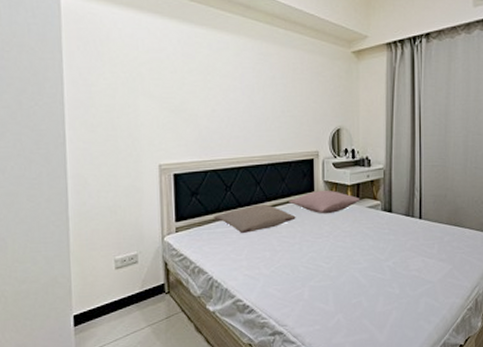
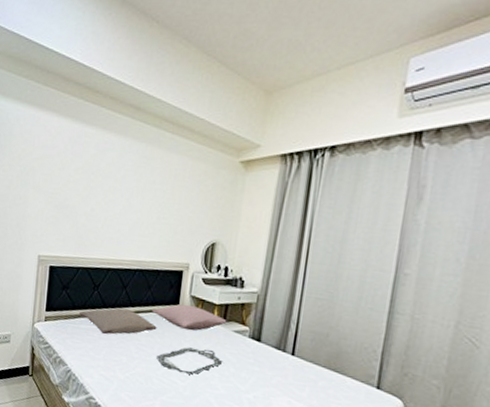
serving tray: none [299,228,362,256] -> present [156,347,223,375]

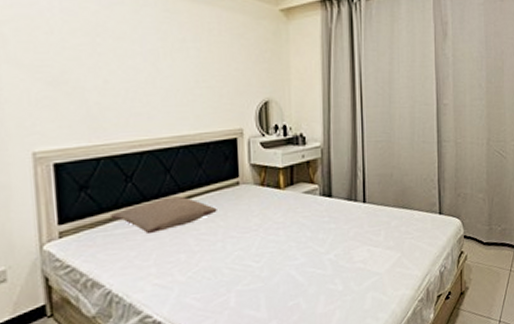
pillow: present [152,304,227,331] -> none [208,175,295,204]
serving tray: present [156,347,223,375] -> none [222,218,298,253]

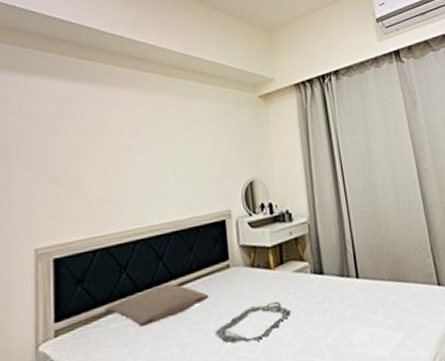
serving tray: none [222,218,298,253] -> present [215,301,292,343]

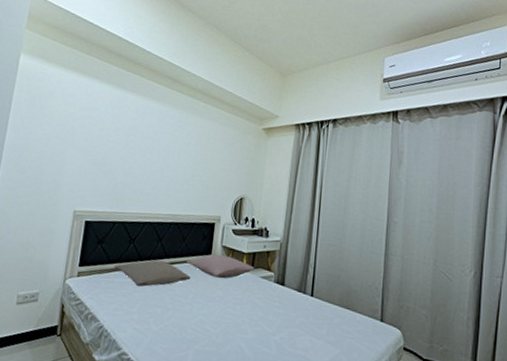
pillow: none [199,256,285,288] -> present [186,254,255,279]
serving tray: present [215,301,292,343] -> none [190,294,252,321]

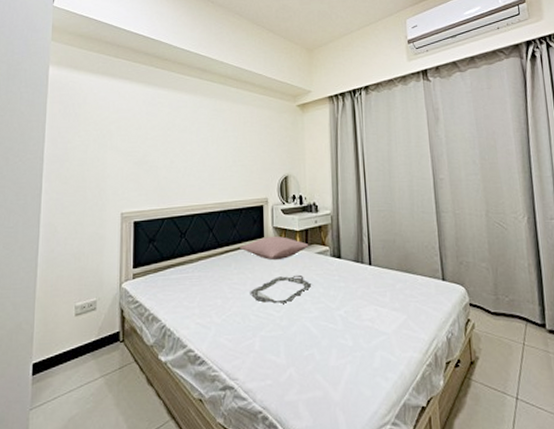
pillow: present [113,260,191,287] -> none [168,251,247,280]
serving tray: none [190,294,252,321] -> present [250,274,312,304]

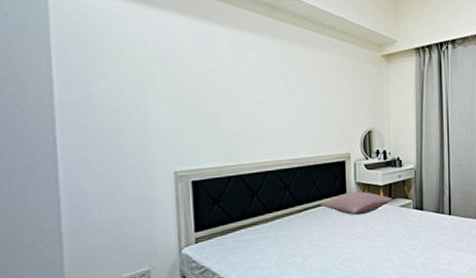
serving tray: present [250,274,312,304] -> none [332,227,395,257]

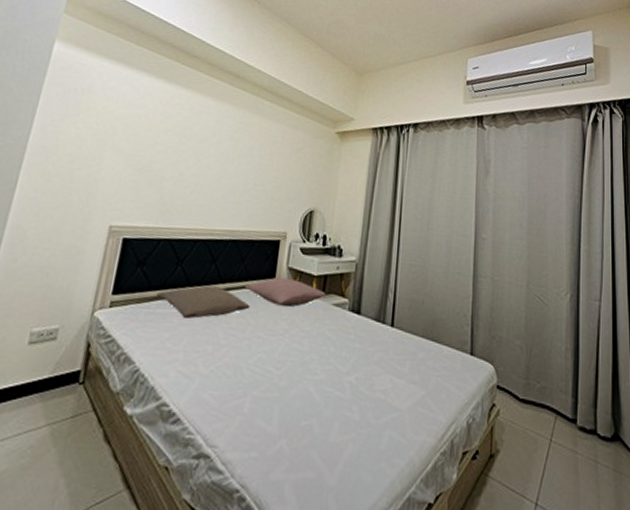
pillow: none [238,208,328,240] -> present [155,285,250,319]

